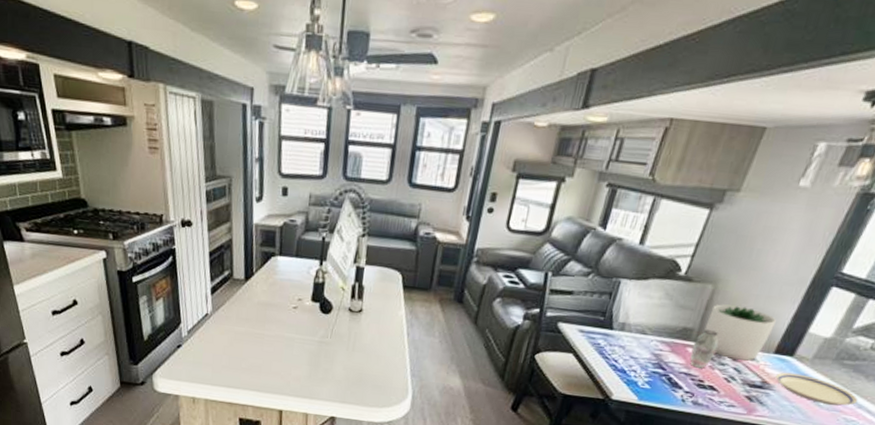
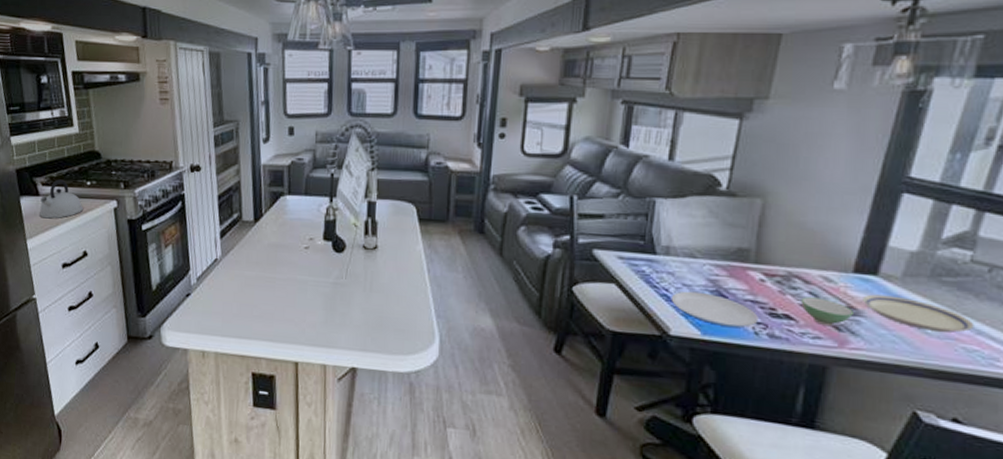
kettle: none [24,225,72,266] -> present [39,179,84,219]
plate: none [618,362,688,395] -> present [670,291,758,328]
vase: present [689,330,719,369] -> none [753,249,783,294]
planter: present [704,304,776,361] -> none [763,219,846,283]
bowl: none [725,372,767,397] -> present [800,297,855,327]

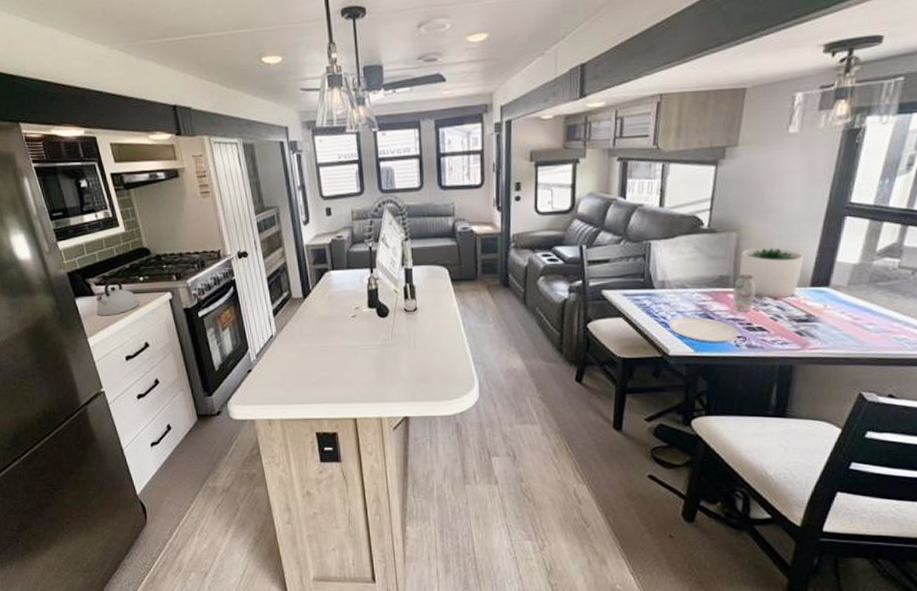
vase: none [753,249,783,294] -> present [733,274,756,312]
planter: none [763,219,846,283] -> present [739,248,803,298]
bowl: present [800,297,855,327] -> none [771,310,813,333]
plate: present [862,294,974,333] -> none [818,302,903,327]

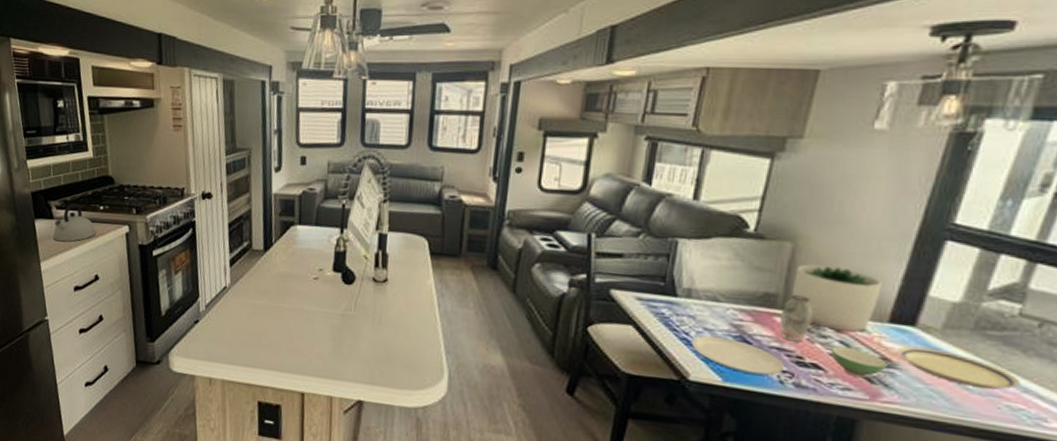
bowl: none [771,310,813,333] -> present [830,346,889,378]
plate: none [818,302,903,327] -> present [898,346,1021,390]

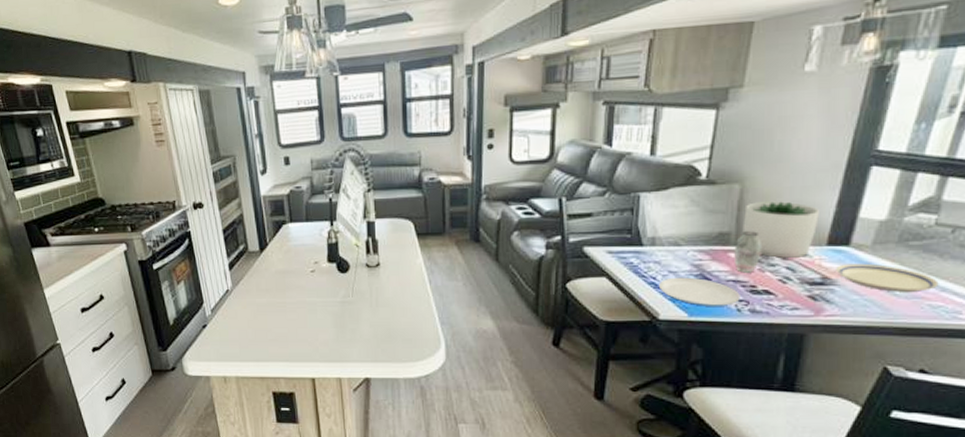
kettle: present [53,203,97,242] -> none [51,228,95,267]
bowl: present [830,346,889,378] -> none [779,272,829,298]

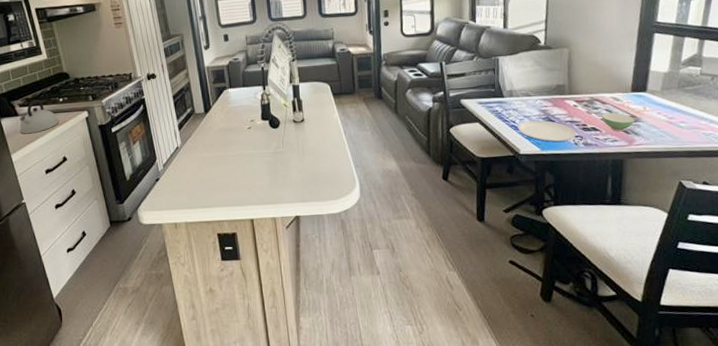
kettle: none [51,228,95,267] -> present [18,99,60,134]
vase: present [734,231,761,273] -> none [568,83,588,115]
planter: present [742,201,819,258] -> none [572,60,624,103]
bowl: none [779,272,829,298] -> present [601,112,636,132]
plate: present [836,263,939,292] -> none [639,104,708,125]

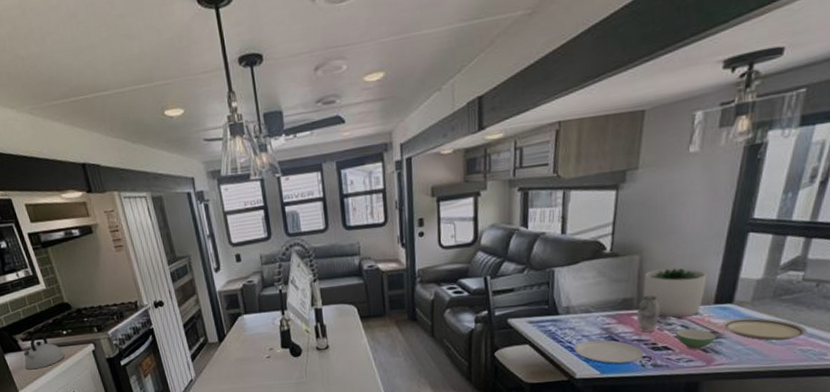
vase: none [568,83,588,115] -> present [637,296,660,333]
planter: none [572,60,624,103] -> present [643,268,707,318]
plate: none [639,104,708,125] -> present [723,317,807,341]

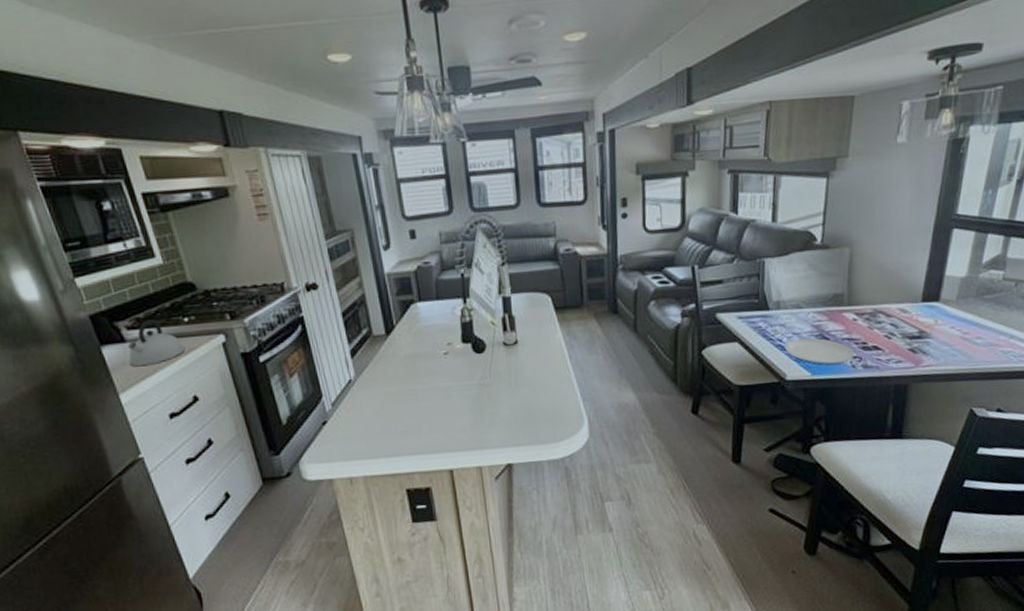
vase: present [637,296,660,333] -> none [847,291,870,331]
planter: present [643,268,707,318] -> none [853,263,914,316]
bowl: present [675,328,717,351] -> none [885,327,925,351]
plate: present [723,317,807,341] -> none [930,316,1008,341]

